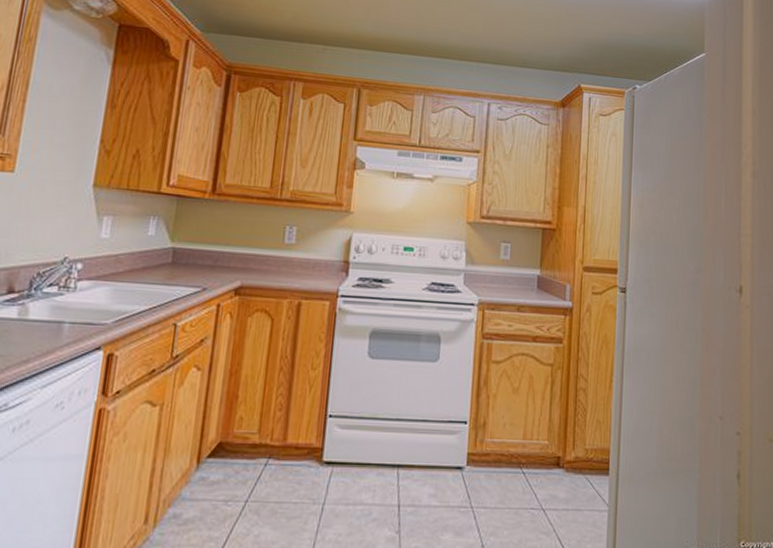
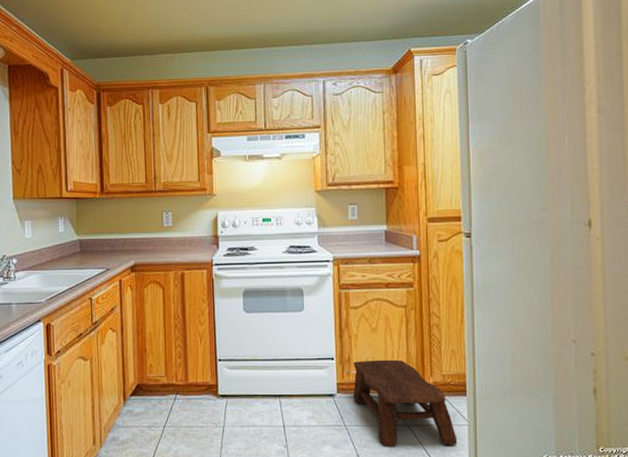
stool: none [485,426,596,536] -> present [353,359,458,446]

